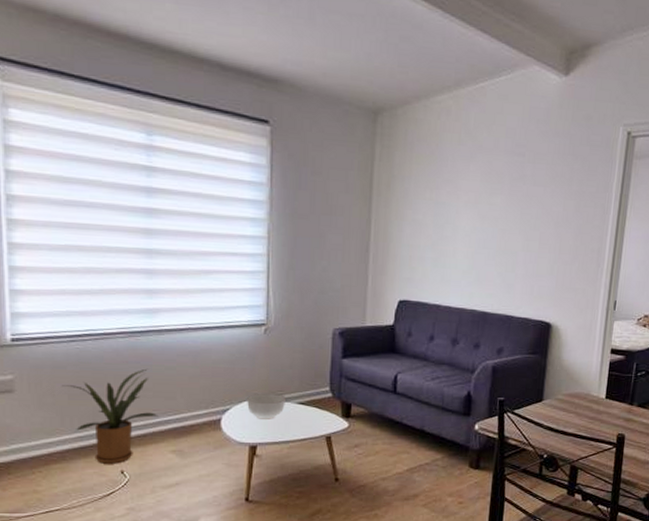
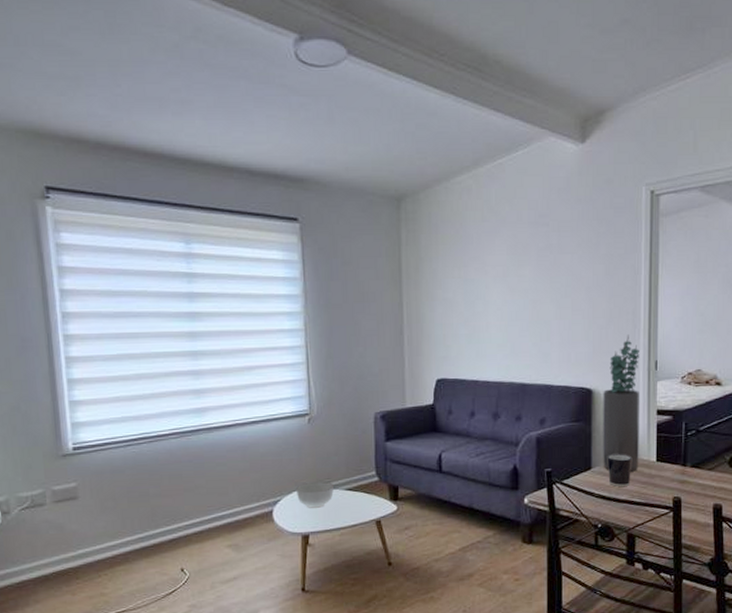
house plant: present [61,368,158,464] -> none [121,466,213,563]
vase: none [554,273,601,407] -> present [603,334,639,472]
mug: none [558,388,583,421] -> present [607,454,633,488]

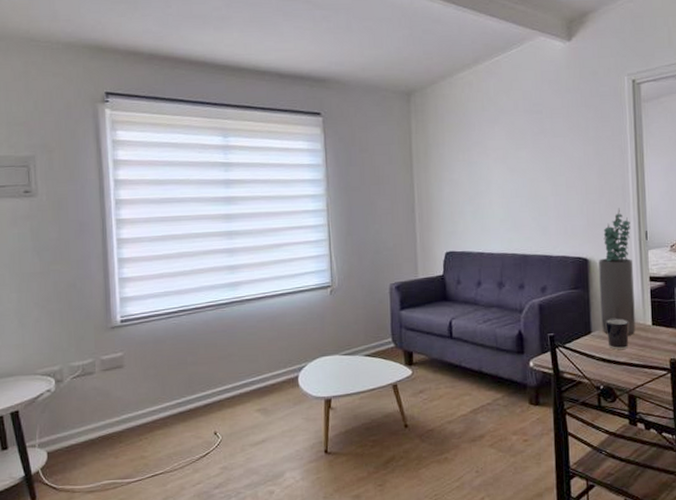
bowl: present [296,481,334,509] -> none [320,348,354,375]

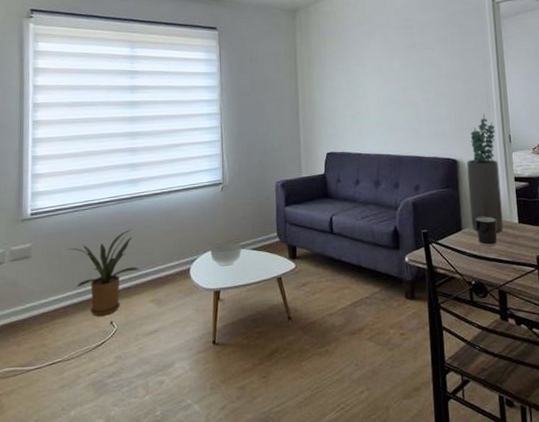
house plant: none [162,336,244,427] -> present [66,229,140,316]
bowl: none [320,348,354,375] -> present [210,242,241,267]

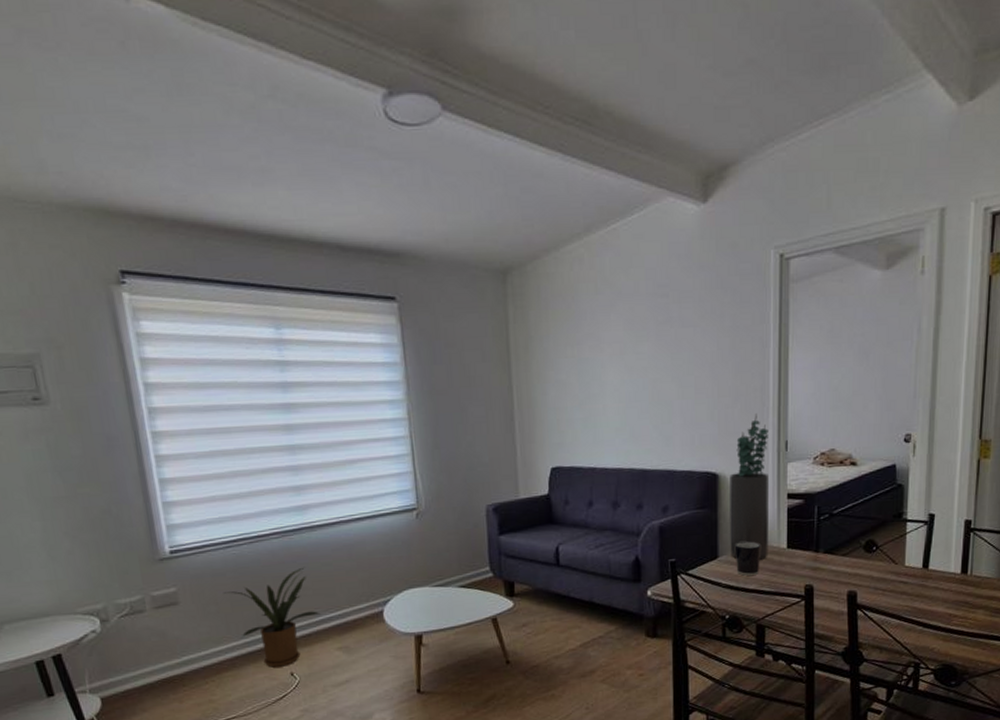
bowl: present [210,242,241,267] -> none [407,579,446,608]

